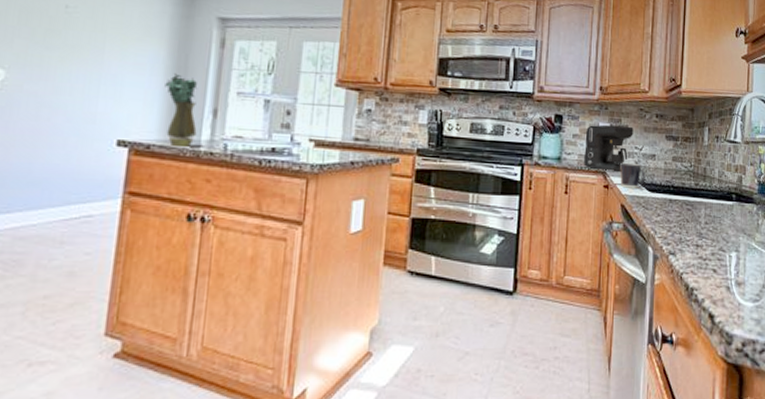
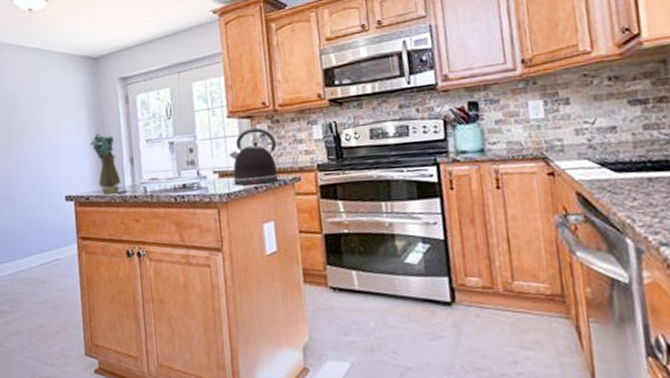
kettle: none [328,101,382,160] -> present [228,127,280,186]
coffee maker: present [584,124,634,171] -> none [511,98,579,156]
mug: present [620,162,646,188] -> none [566,140,607,172]

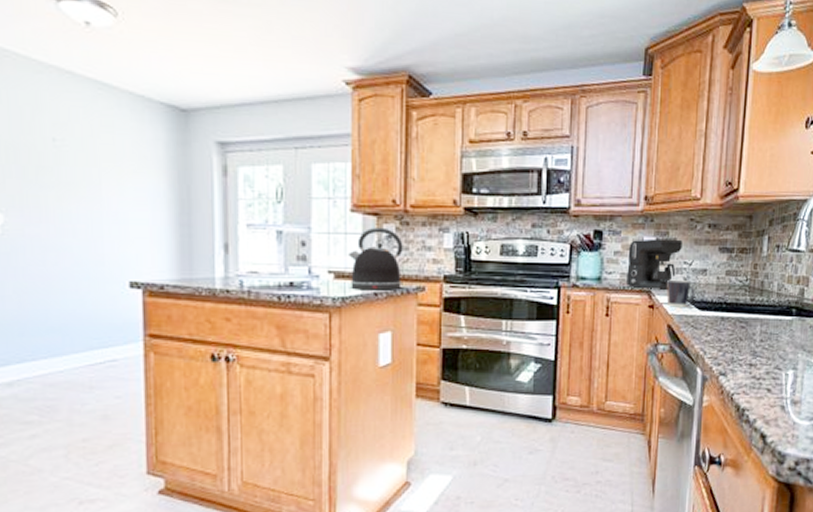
vase: present [90,133,121,196] -> none [169,207,210,287]
coffee maker: none [511,98,579,156] -> present [627,239,683,289]
mug: none [566,140,607,172] -> present [666,279,695,307]

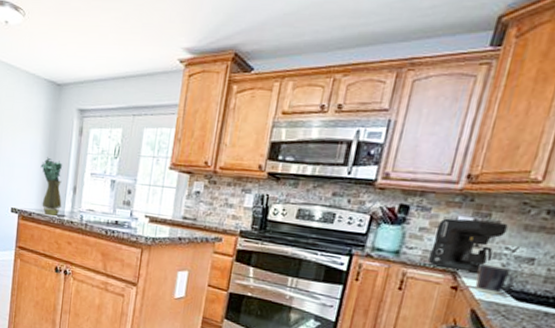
vase: none [169,207,210,287] -> present [40,157,62,217]
kettle: present [347,227,403,290] -> none [161,183,209,238]

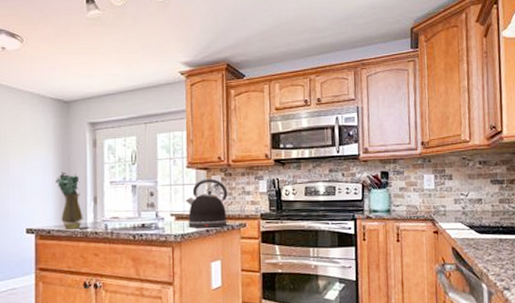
kettle: none [161,183,209,238] -> present [185,178,229,228]
coffee maker: present [429,218,508,273] -> none [411,175,458,218]
mug: present [474,263,515,295] -> none [448,208,474,232]

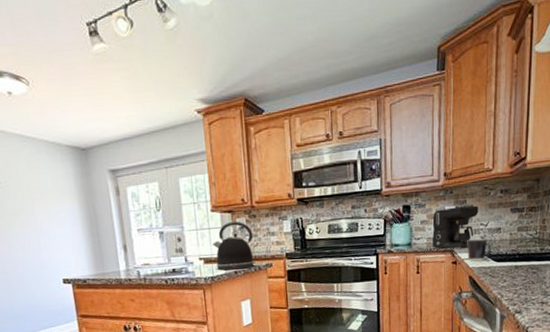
vase: present [55,172,83,231] -> none [84,222,116,279]
coffee maker: none [411,175,458,218] -> present [432,205,479,249]
mug: none [448,208,474,232] -> present [467,238,492,262]

